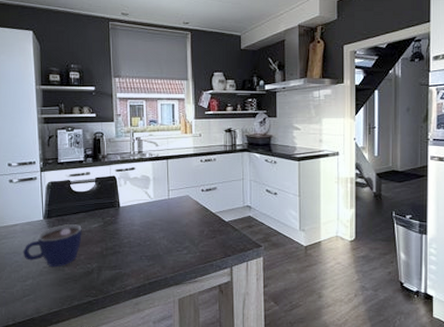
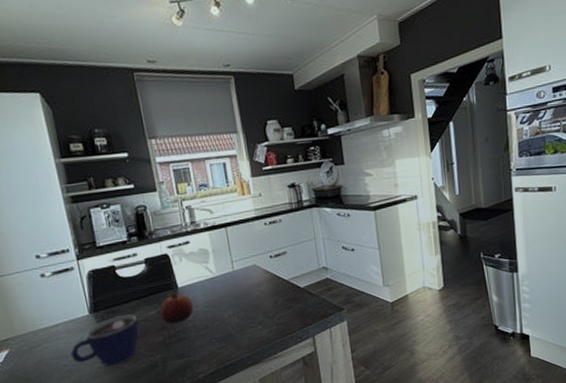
fruit: none [102,211,131,238] -> present [160,293,194,325]

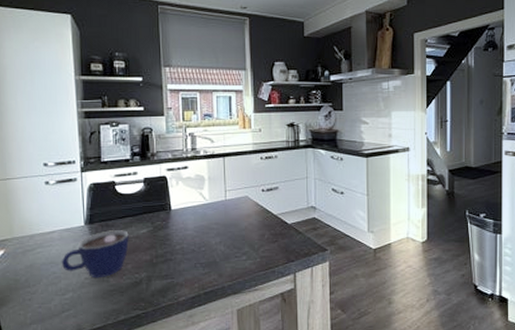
fruit: present [160,293,194,325] -> none [152,214,184,245]

